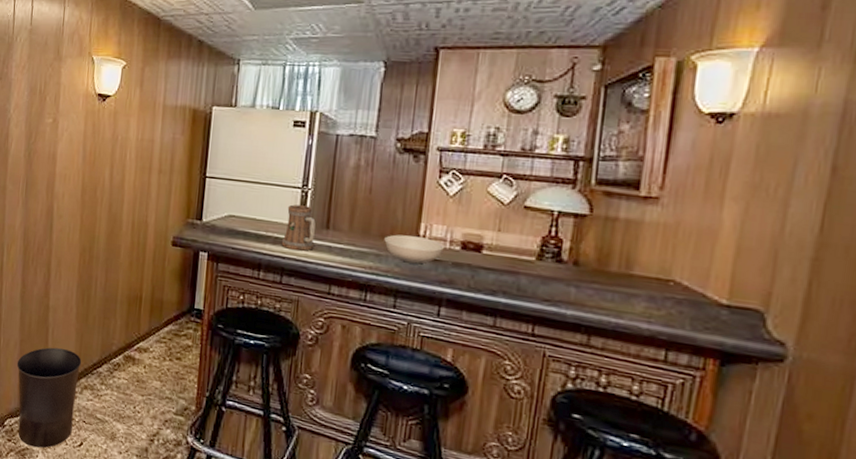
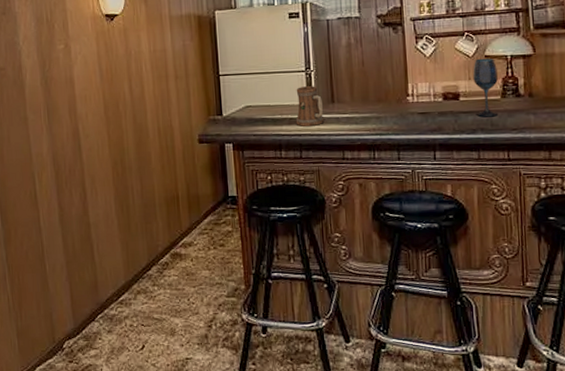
waste bin: present [16,347,82,448] -> none [66,261,132,362]
bowl: present [384,234,444,265] -> none [381,95,430,120]
wineglass: none [501,208,538,281] -> present [473,58,498,118]

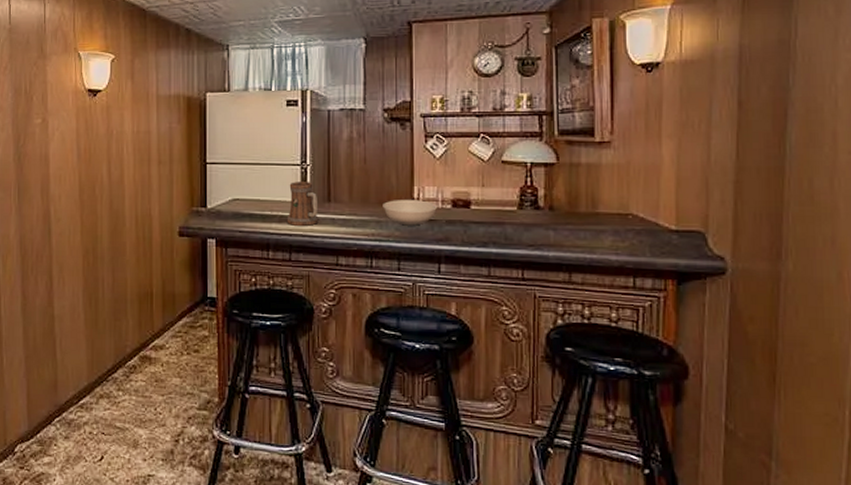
bowl: none [381,95,430,120] -> present [383,200,437,226]
wineglass: present [473,58,498,118] -> none [487,164,515,230]

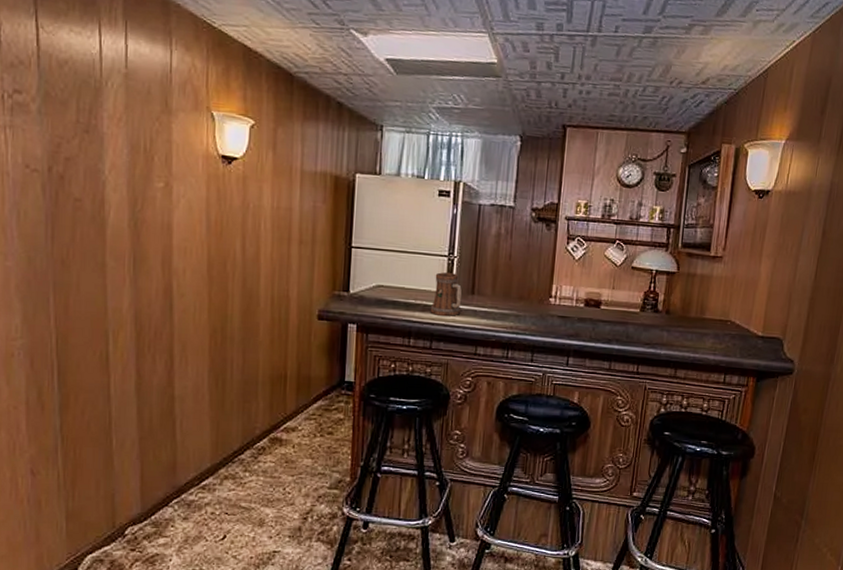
bowl: present [383,200,437,226] -> none [522,296,571,322]

